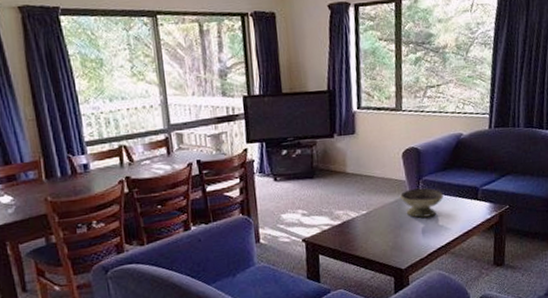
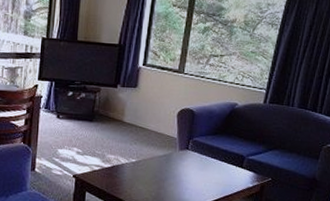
decorative bowl: present [399,188,444,218] -> none [169,147,210,176]

